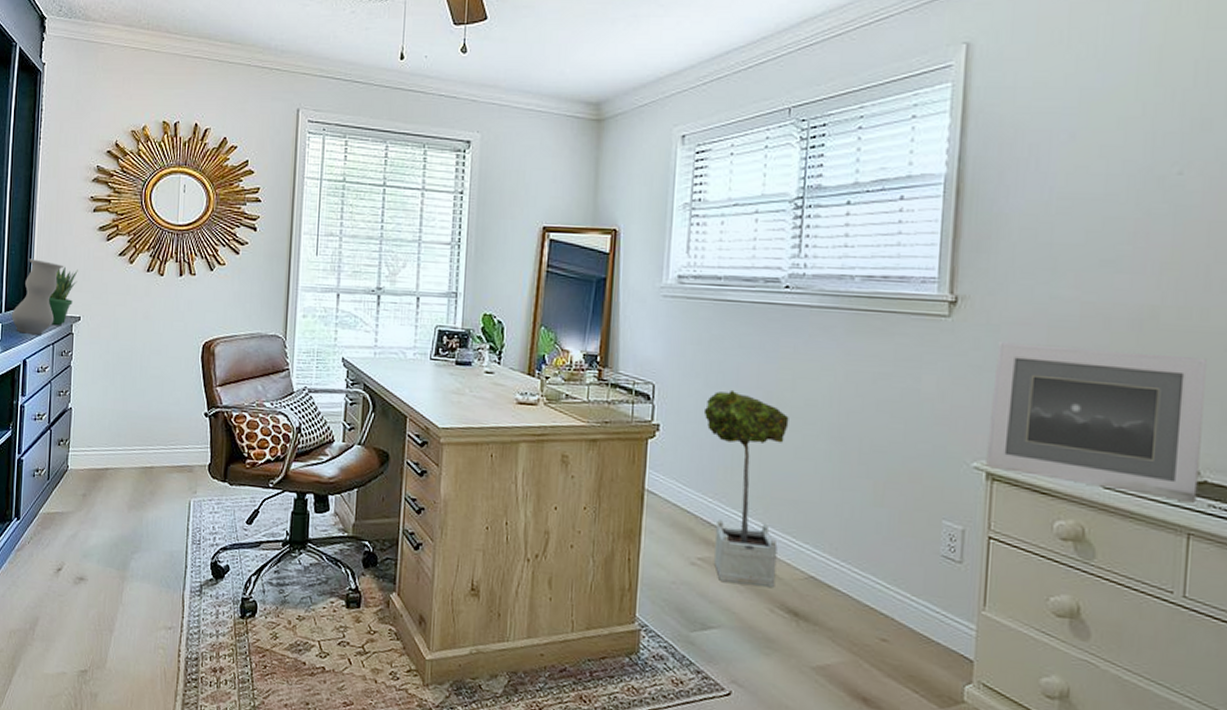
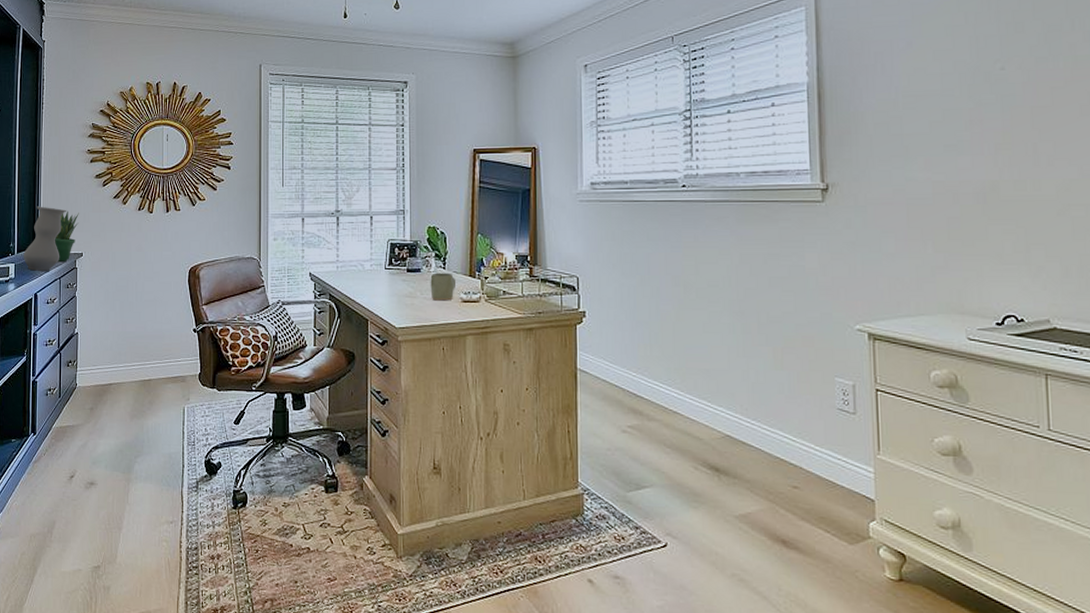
mug: none [481,367,511,401] -> present [430,272,455,301]
potted tree: present [703,389,789,587] -> none [622,277,697,447]
picture frame: present [986,342,1207,503] -> none [866,220,1050,347]

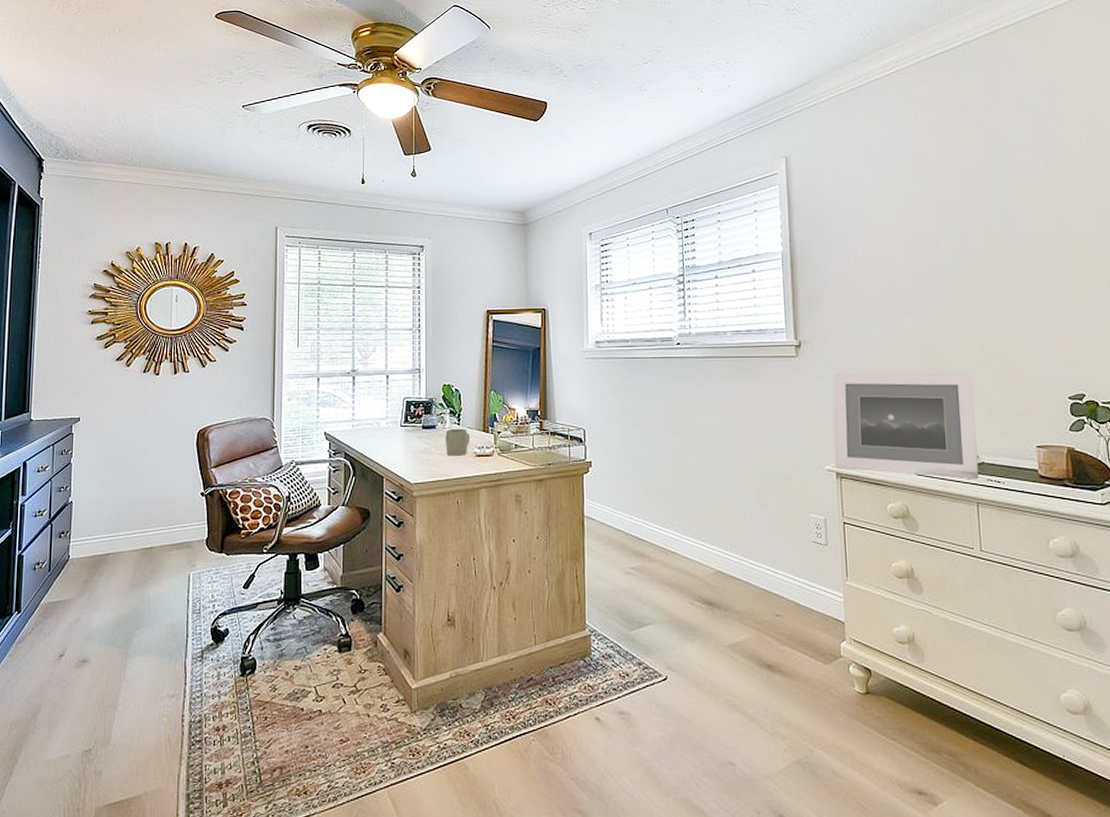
vase: present [23,206,67,272] -> none [11,369,64,439]
planter: present [54,210,79,263] -> none [48,374,77,428]
picture frame: none [866,220,1050,347] -> present [832,371,979,479]

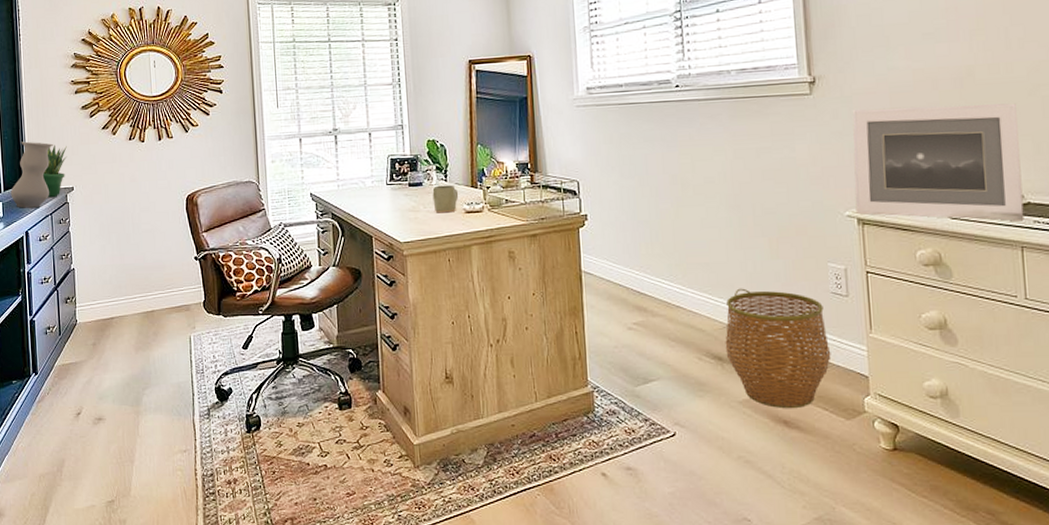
vase: none [11,369,64,439] -> present [10,141,54,209]
planter: none [48,374,77,428] -> present [42,144,67,198]
basket: none [715,536,812,652] -> present [725,288,831,408]

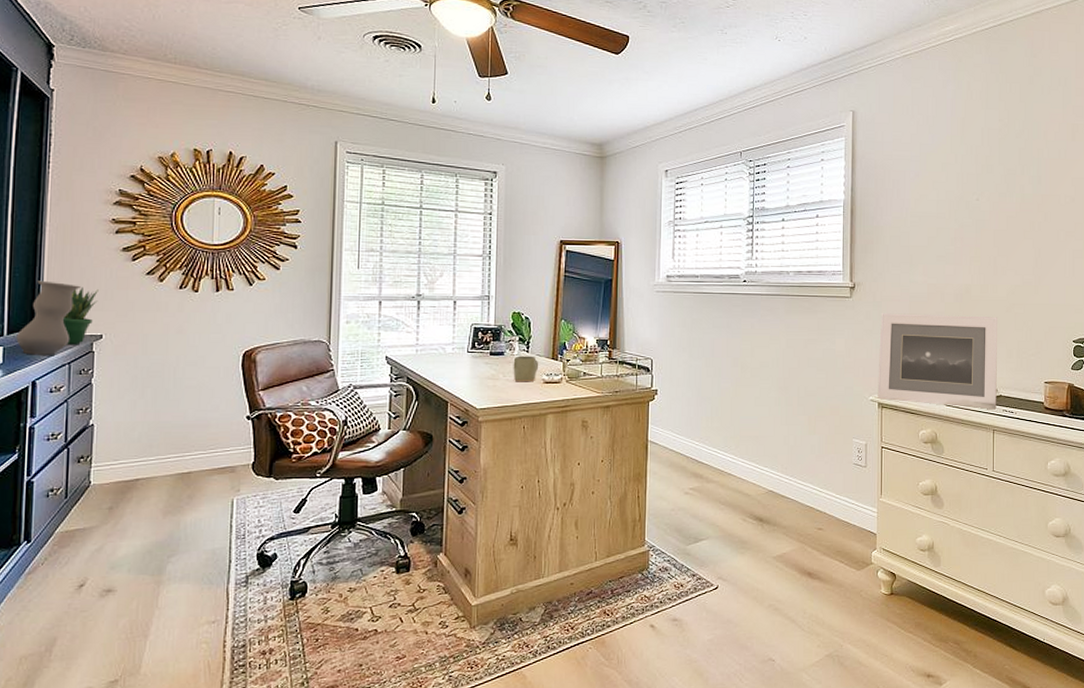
basket: present [725,288,831,408] -> none [766,459,850,562]

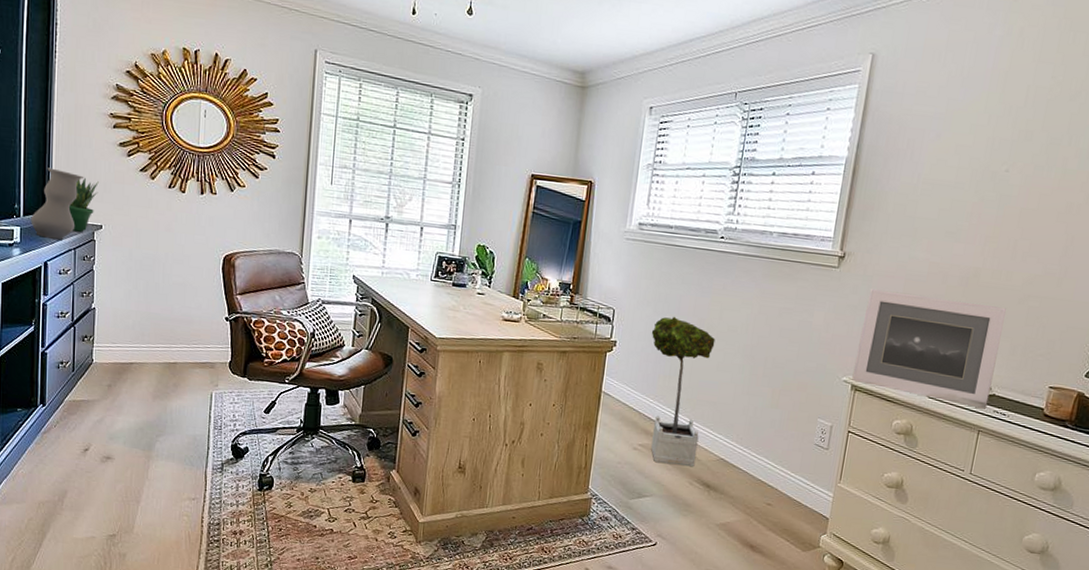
mug: present [513,356,538,382] -> none [473,290,499,318]
potted tree: none [689,359,750,503] -> present [651,316,715,466]

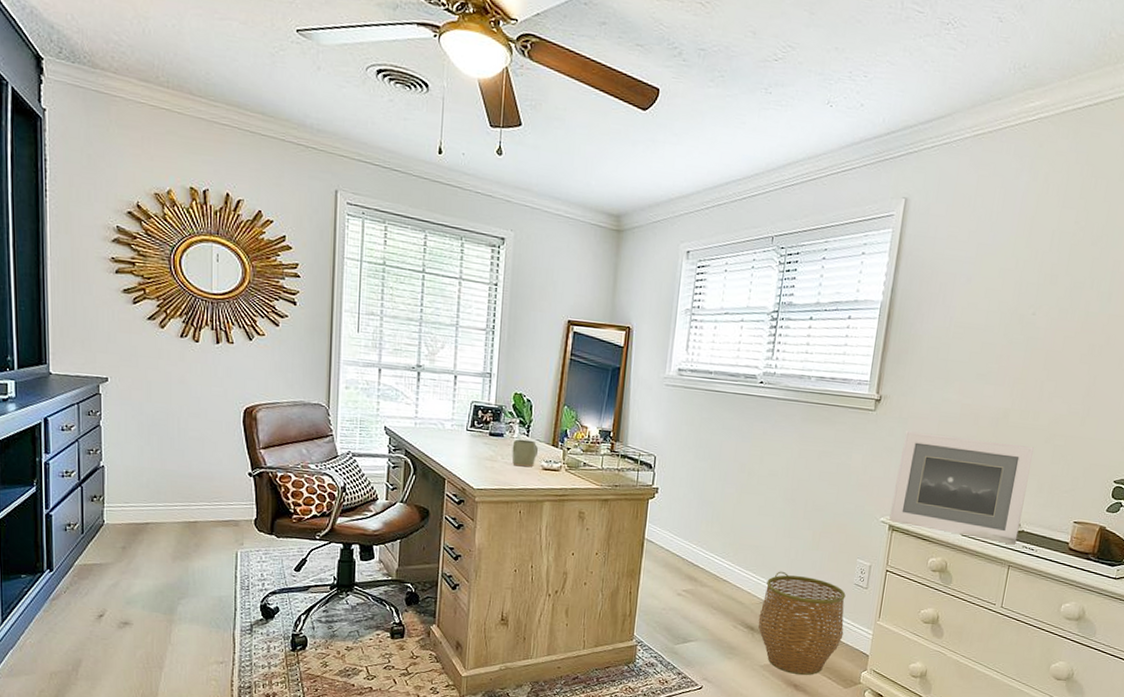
vase: present [31,167,85,241] -> none [26,316,85,395]
planter: present [68,177,99,233] -> none [69,326,102,386]
mug: none [473,290,499,318] -> present [511,439,538,467]
potted tree: present [651,316,715,466] -> none [693,461,757,610]
basket: none [714,428,806,536] -> present [757,571,846,675]

